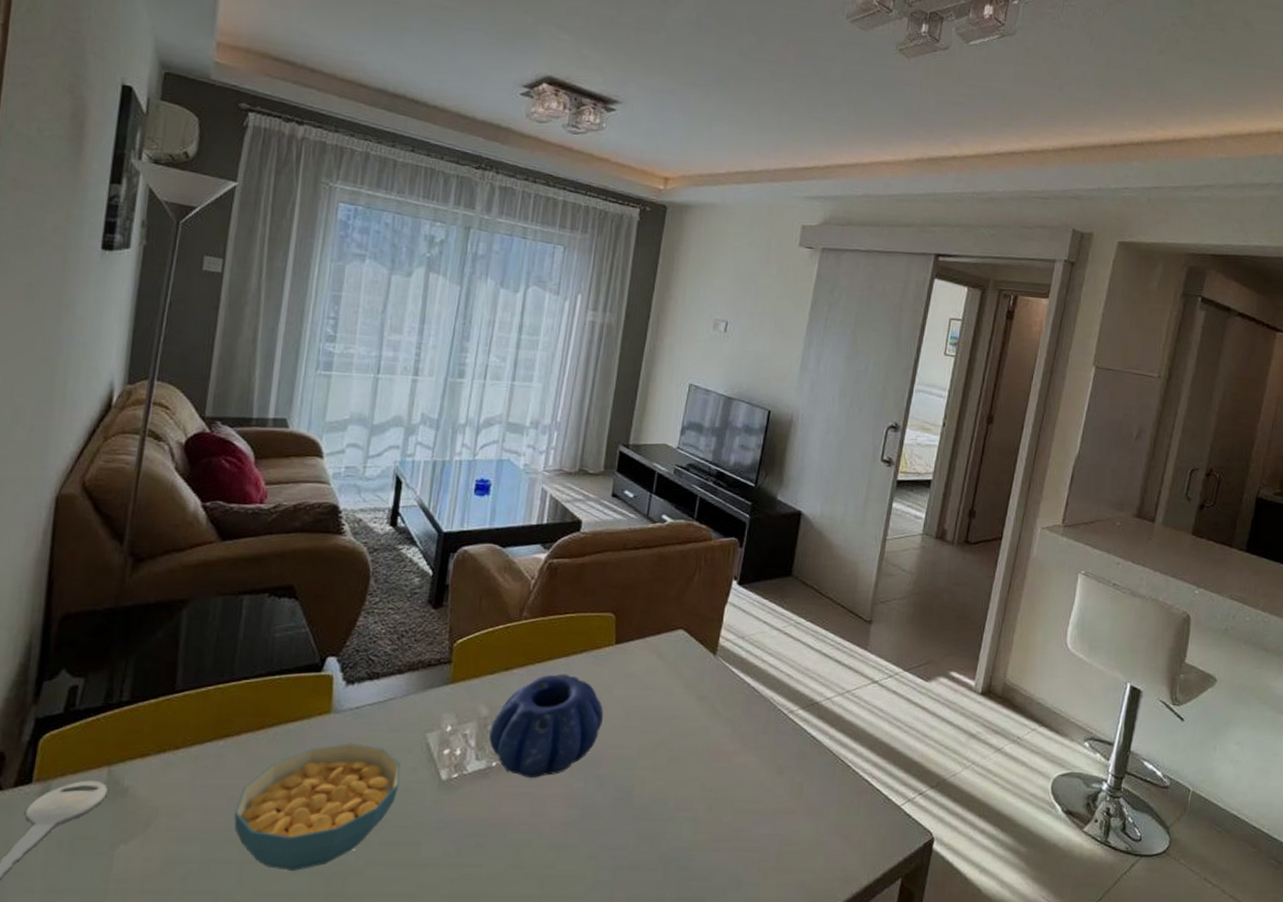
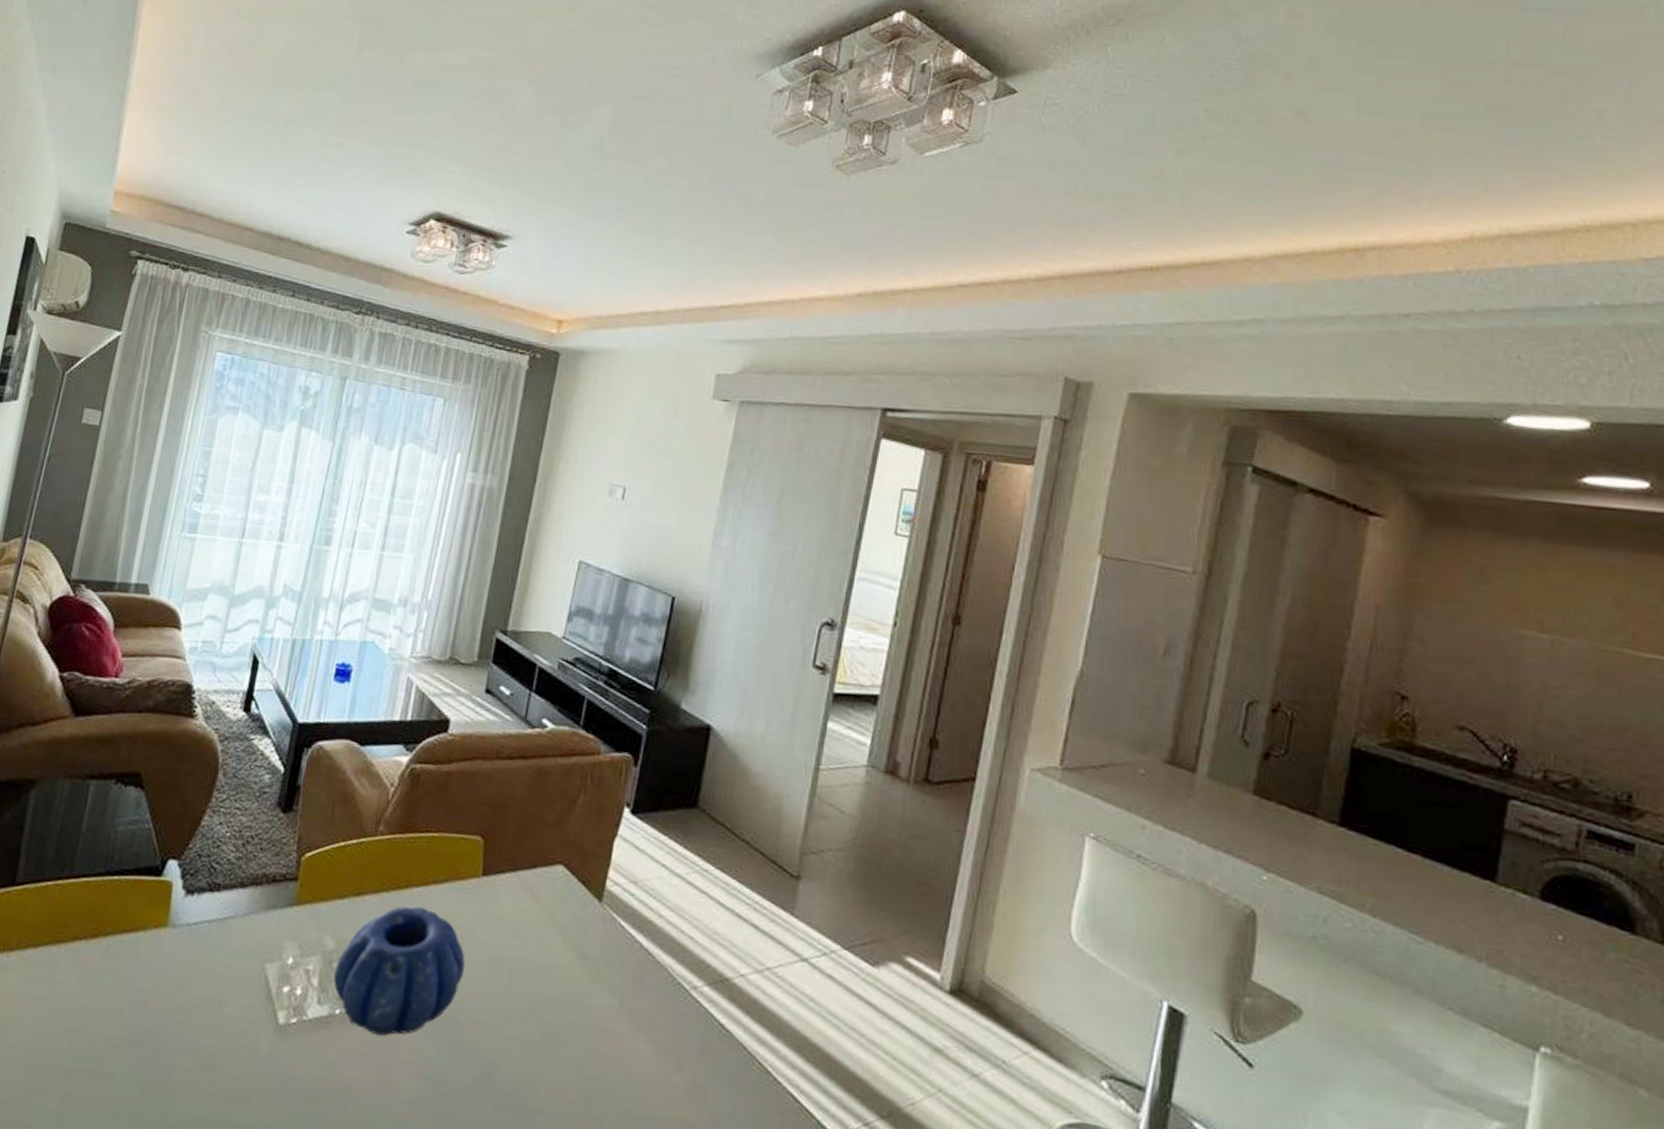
cereal bowl: present [234,743,401,871] -> none [59,965,236,1115]

